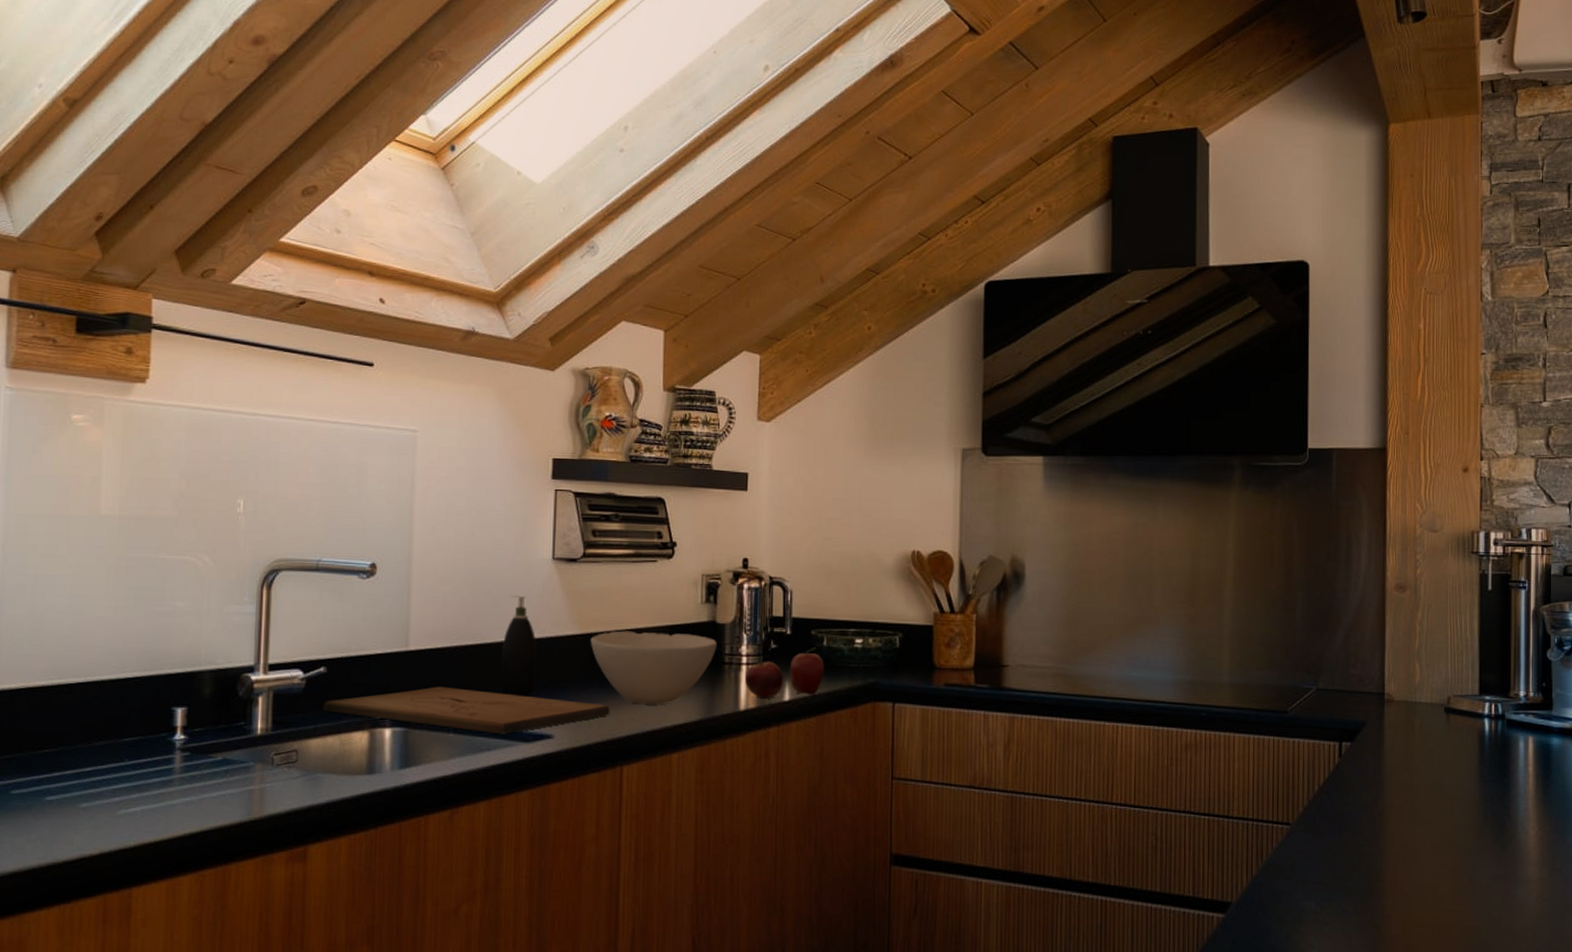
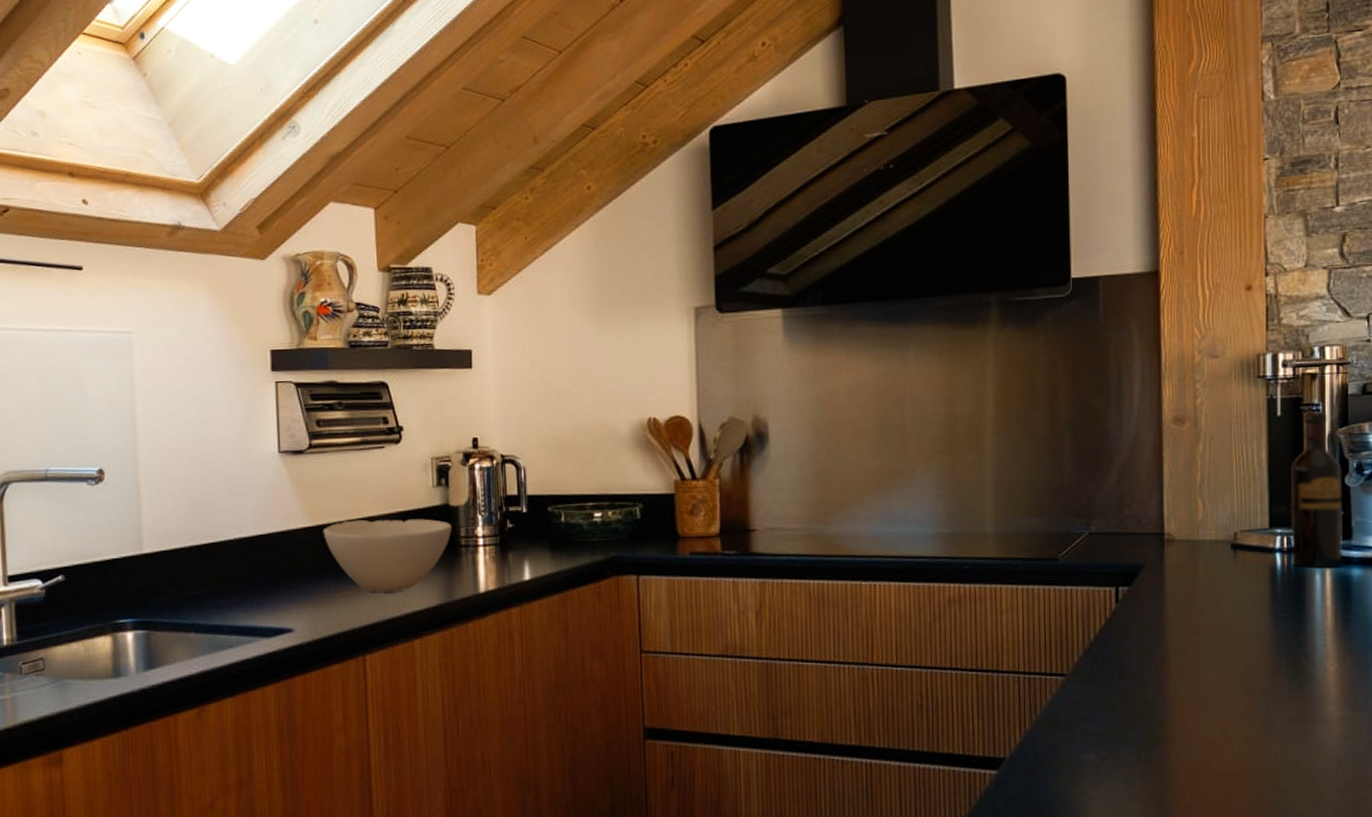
cutting board: present [323,686,610,735] -> none [64,587,349,631]
soap dispenser: present [501,595,538,696] -> none [235,491,272,592]
fruit: present [744,661,784,697] -> none [482,541,523,578]
fruit: present [789,647,824,696] -> none [528,524,564,574]
wine bottle: none [1498,588,1544,736] -> present [1290,411,1343,568]

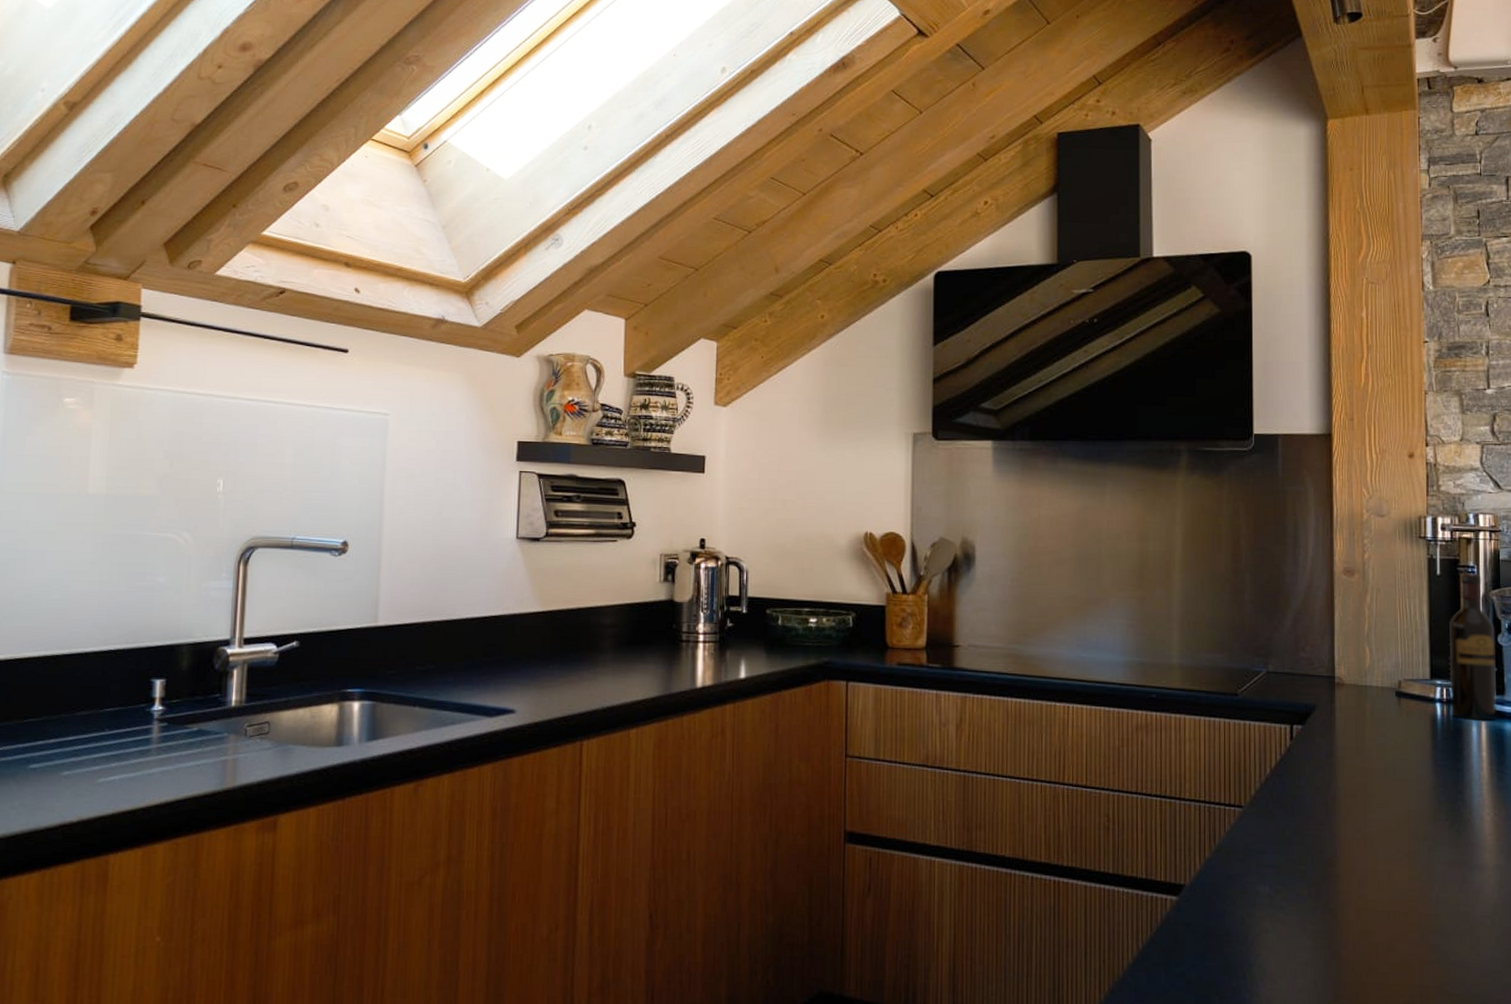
bowl: present [323,518,452,592] -> none [552,608,675,681]

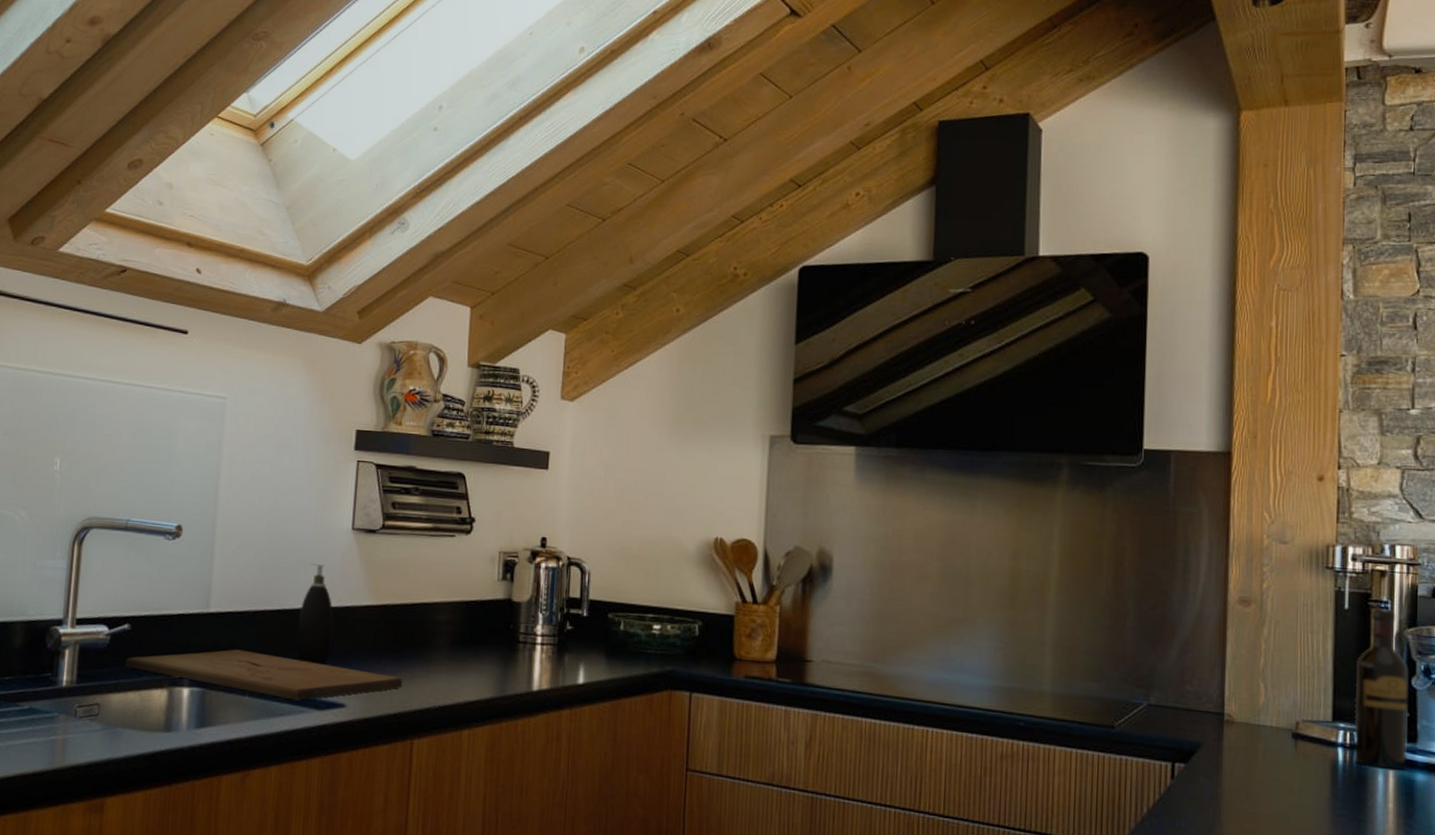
cutting board: none [294,661,571,709] -> present [125,649,403,701]
soap dispenser: none [465,573,501,672] -> present [297,563,334,664]

